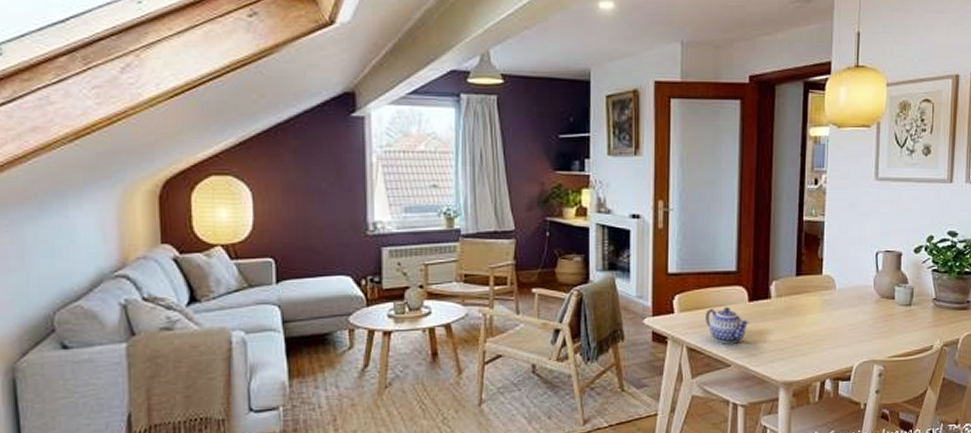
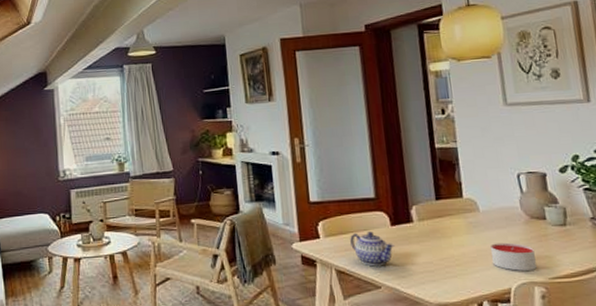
candle: none [839,321,879,350] -> present [490,242,537,271]

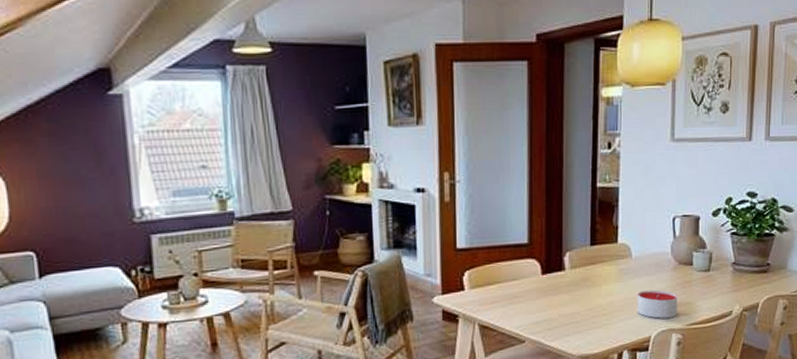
teapot: present [350,232,394,267] -> none [497,281,543,320]

